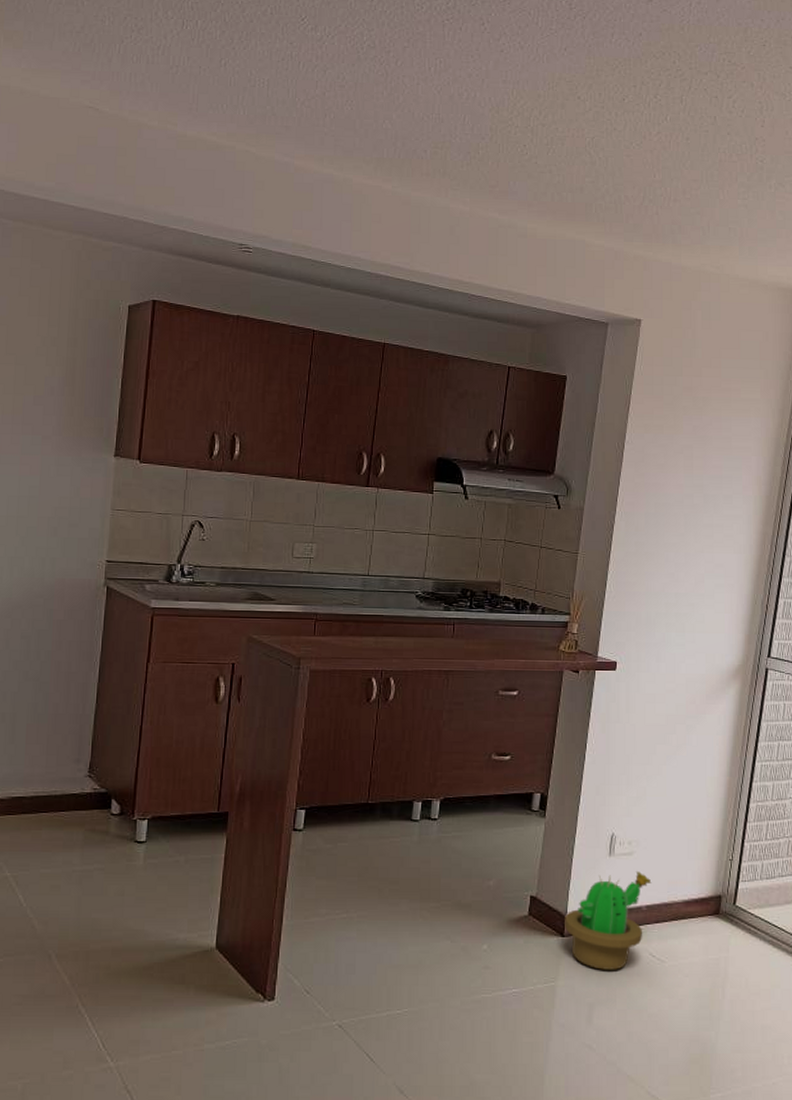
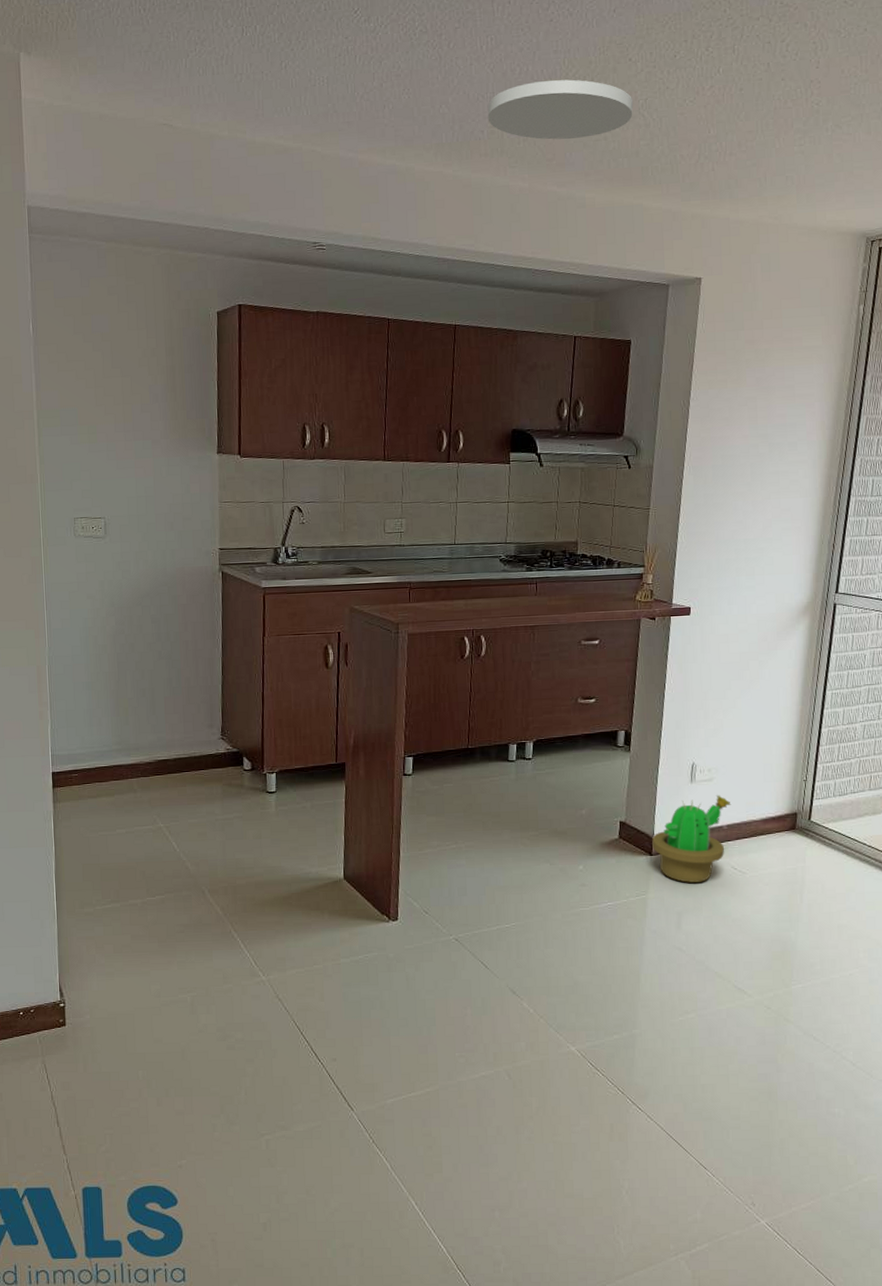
ceiling light: none [431,108,580,168] -> present [487,79,634,140]

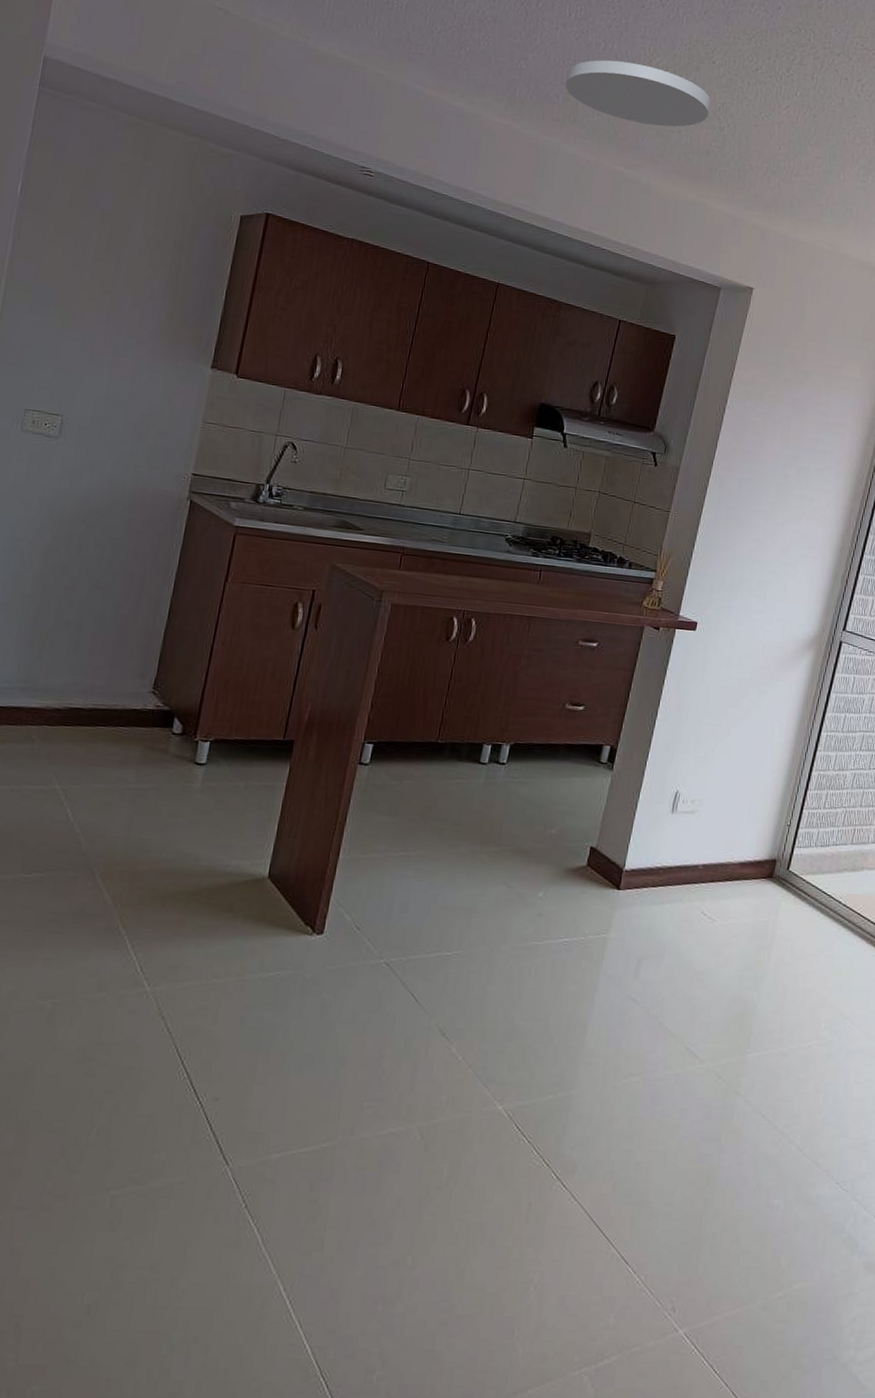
decorative plant: present [651,795,731,883] -> none [620,830,711,926]

